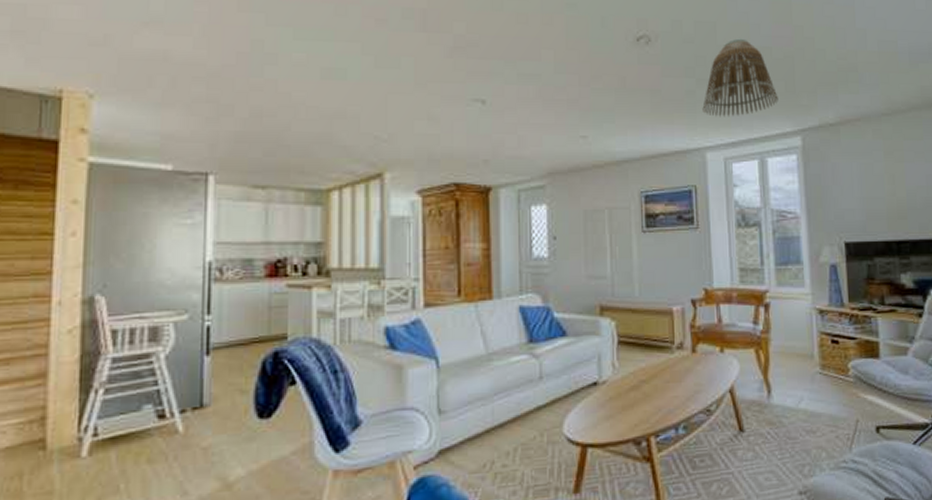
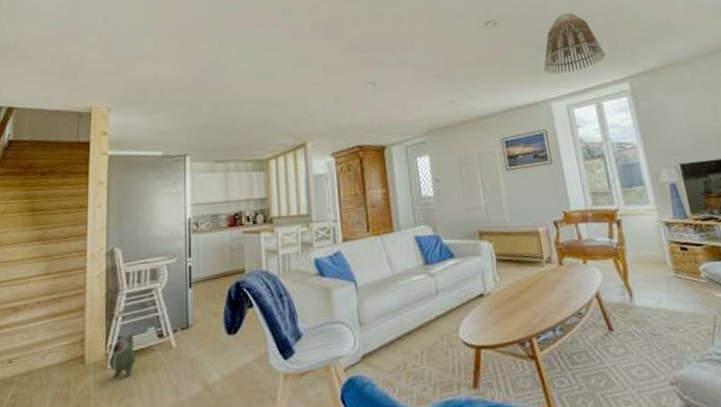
plush toy: none [83,411,123,470] -> present [109,333,135,378]

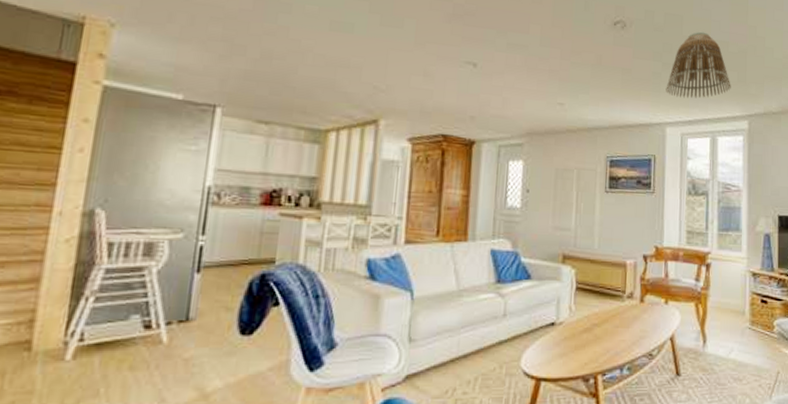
plush toy: present [109,333,135,378] -> none [67,319,110,373]

